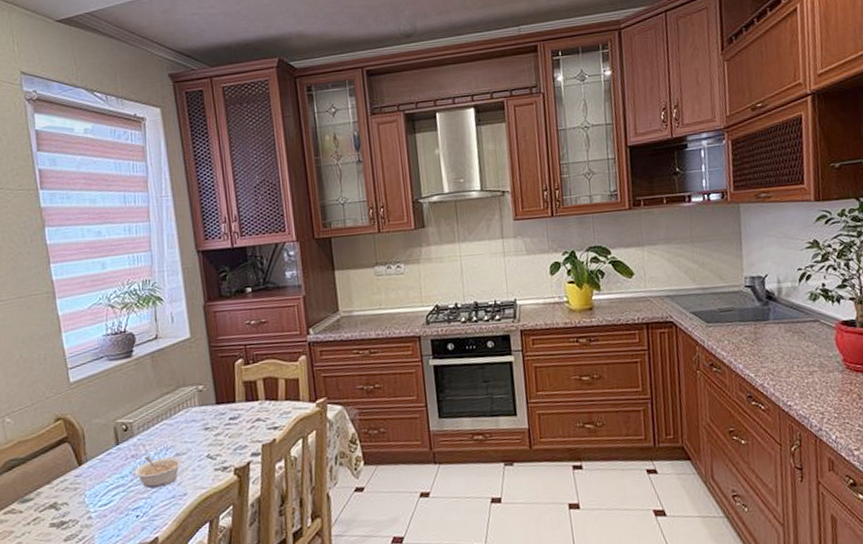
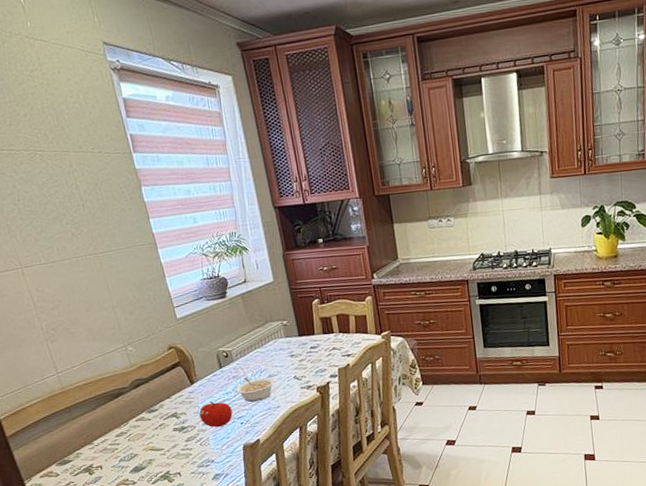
fruit: none [85,488,127,523] -> present [199,401,233,428]

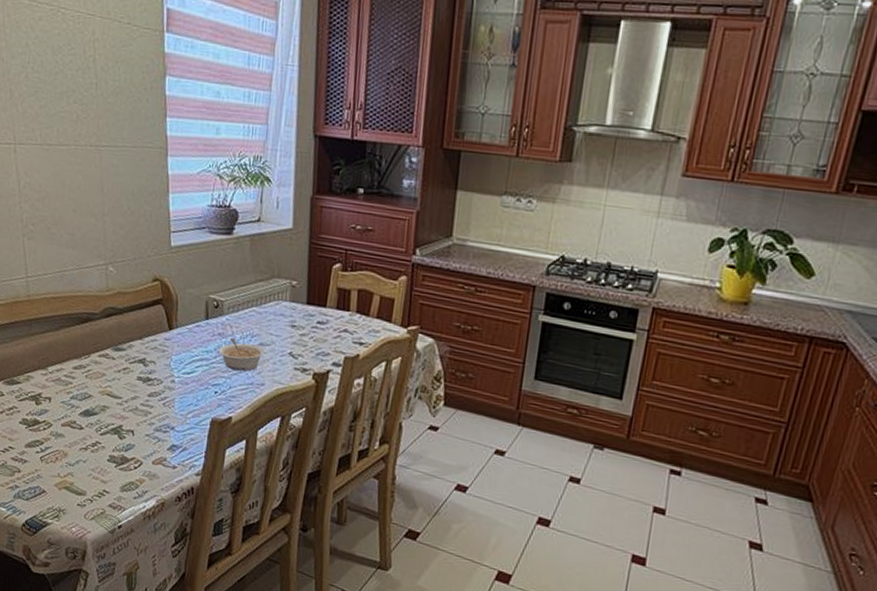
fruit: present [199,401,233,428] -> none [170,356,209,390]

